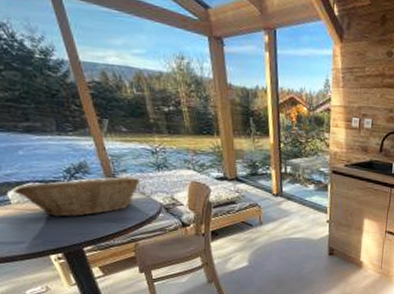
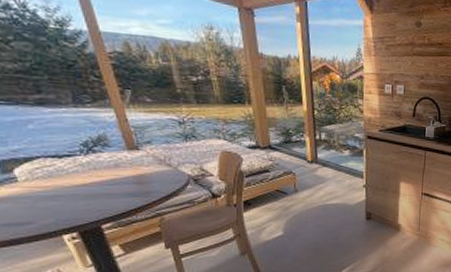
fruit basket: present [13,176,141,217] -> none [21,148,167,193]

